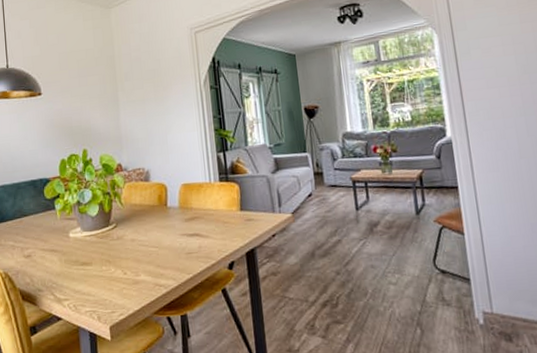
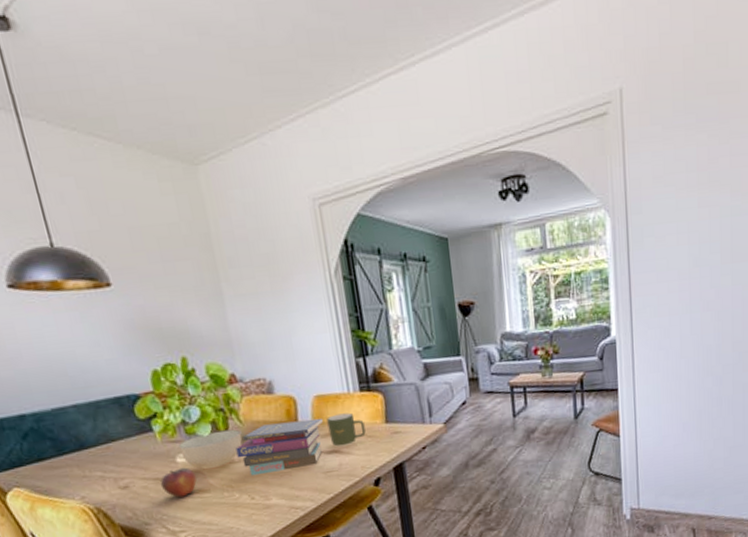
fruit: none [54,241,83,268] -> present [160,467,197,498]
bowl: none [72,210,122,245] -> present [178,429,243,470]
books: none [116,204,187,253] -> present [235,418,323,476]
mug: none [191,200,223,231] -> present [327,412,366,448]

